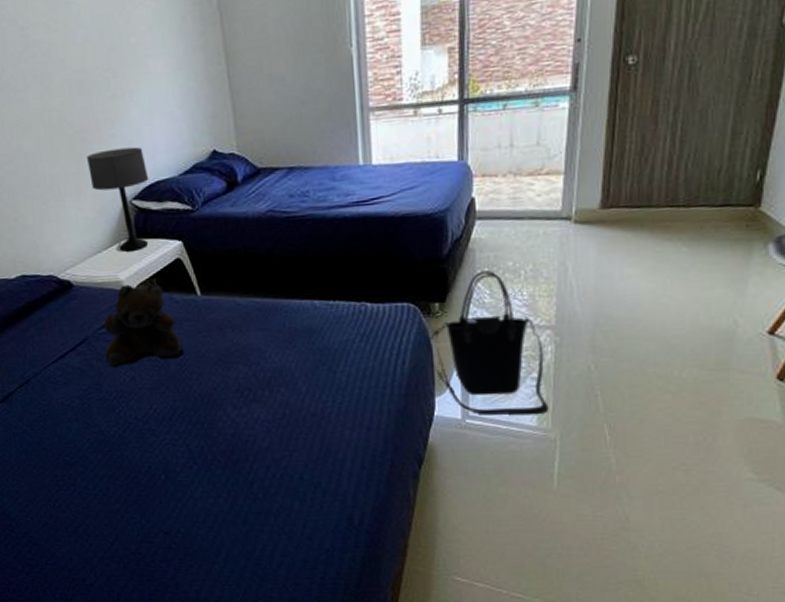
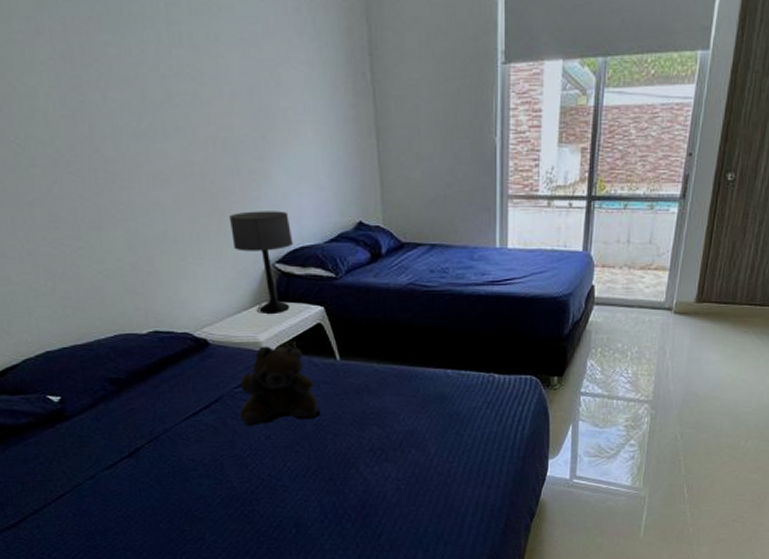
tote bag: present [430,270,549,415] -> none [548,350,642,476]

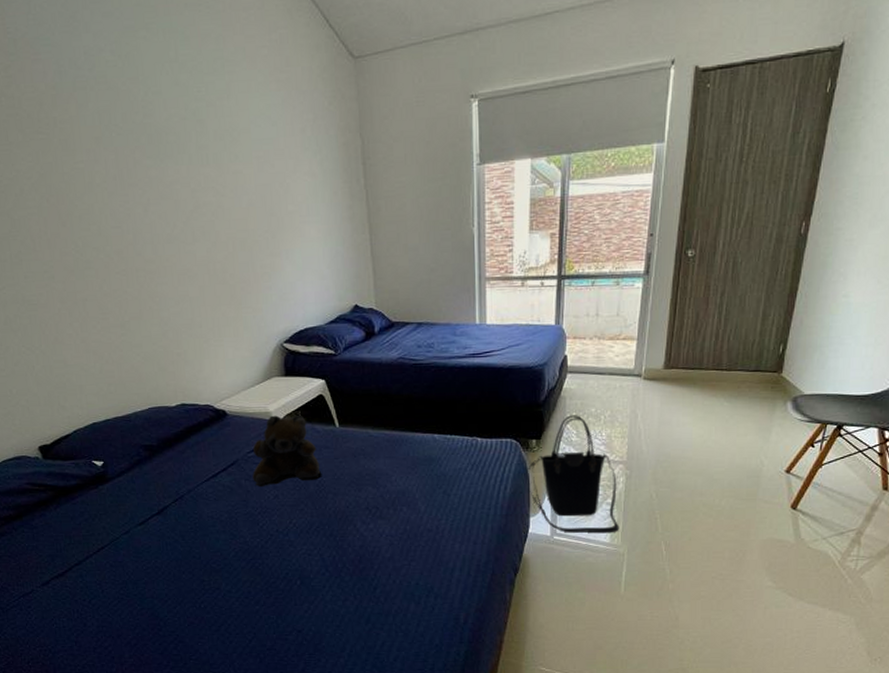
table lamp: present [228,211,294,314] -> none [244,298,299,387]
tote bag: none [548,350,642,476] -> present [528,415,619,534]

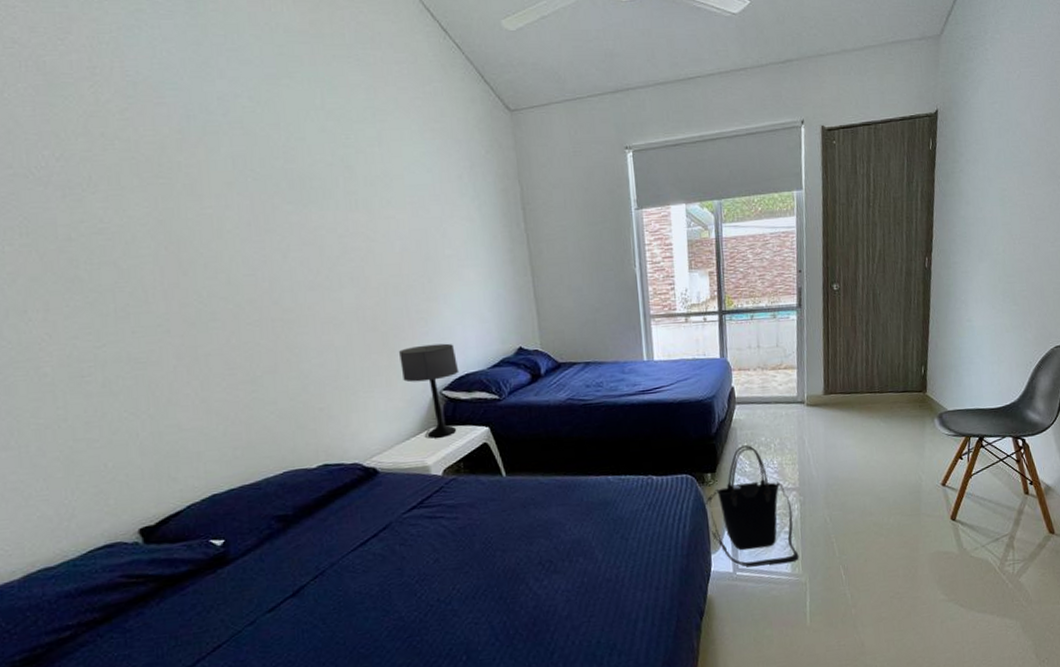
table lamp: none [244,298,299,387] -> present [398,343,459,439]
teddy bear: present [252,415,322,486] -> none [408,467,489,551]

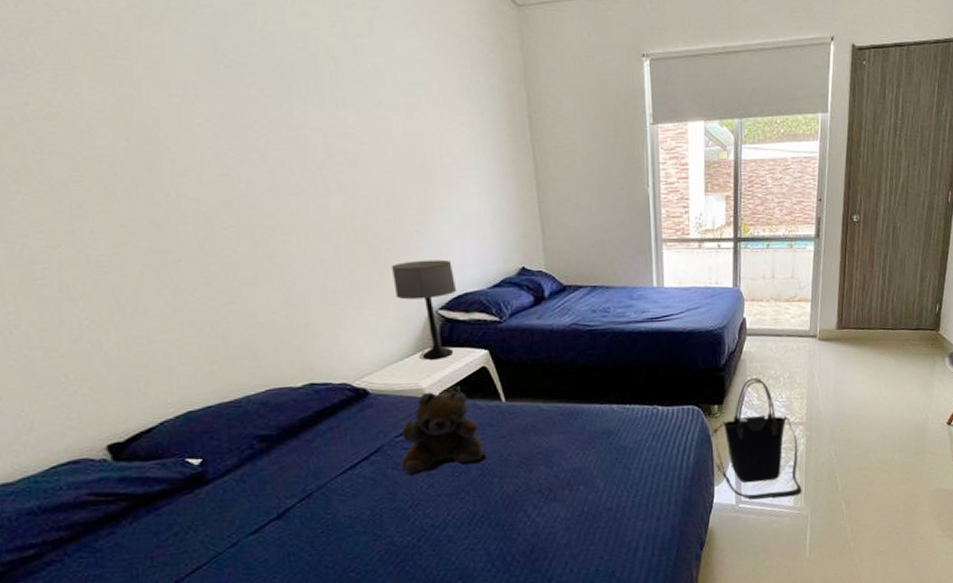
teddy bear: none [408,467,489,551] -> present [401,391,487,476]

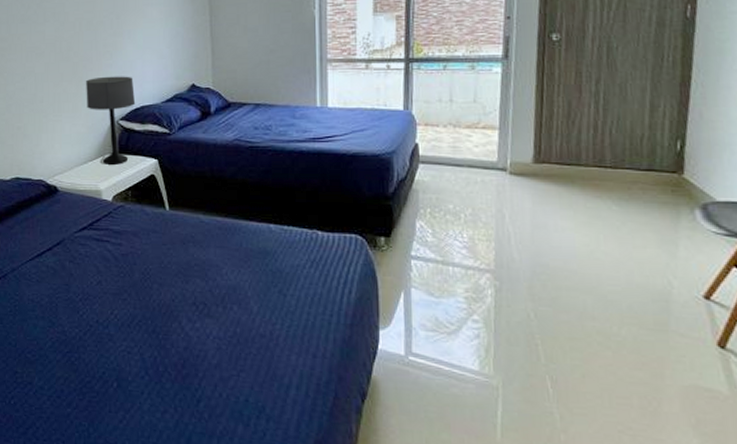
teddy bear: present [401,391,487,476] -> none [77,194,149,270]
tote bag: present [711,378,802,500] -> none [376,211,490,359]

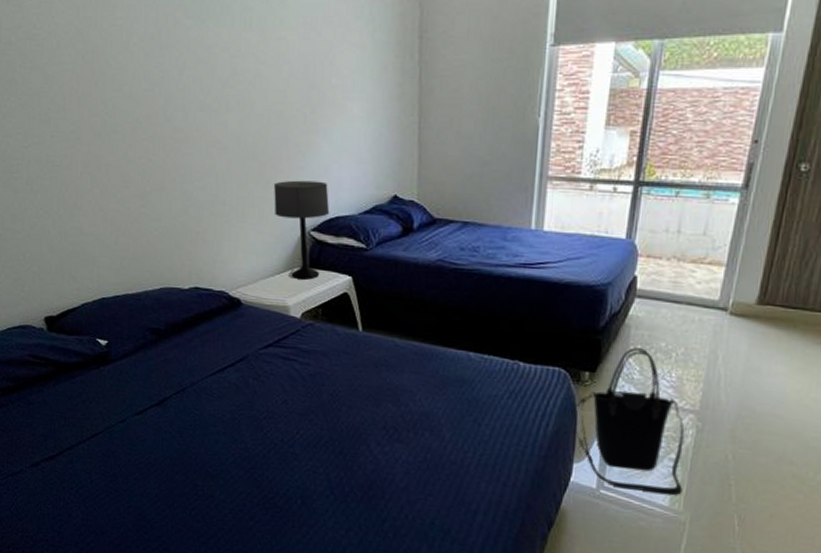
tote bag: none [376,211,490,359] -> present [576,347,685,495]

